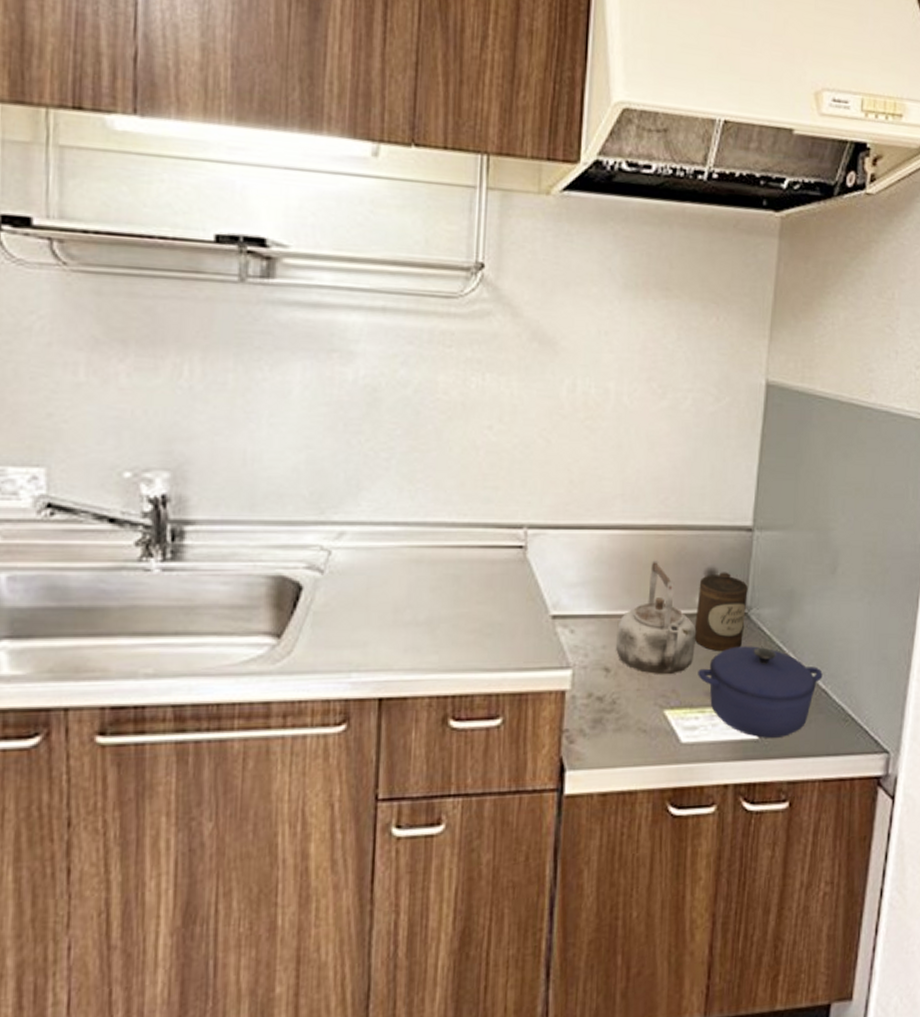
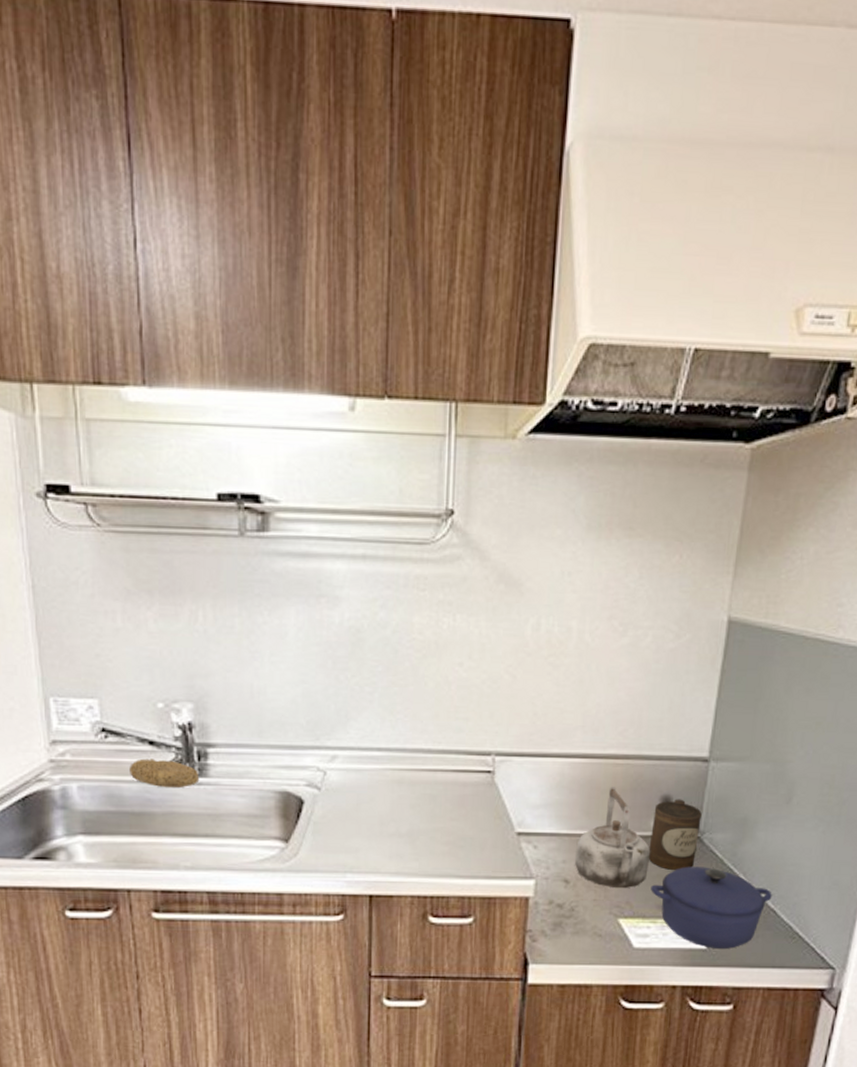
sponge: none [80,540,172,576] -> present [130,758,200,788]

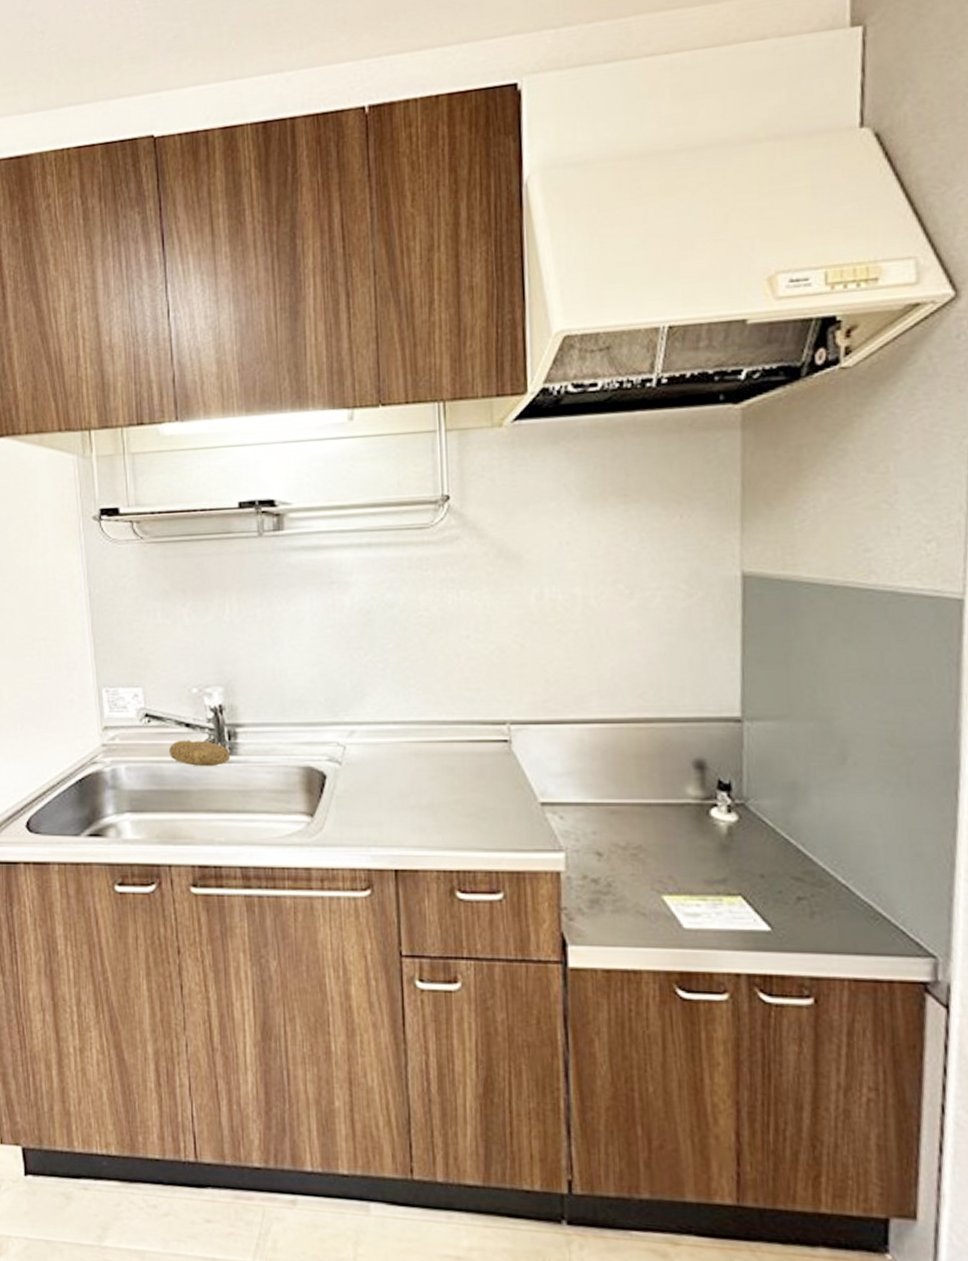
kettle: present [575,785,651,888] -> none [605,751,690,861]
canister: present [648,799,702,870] -> none [687,763,743,841]
cooking pot: present [651,866,772,949] -> none [695,836,841,931]

